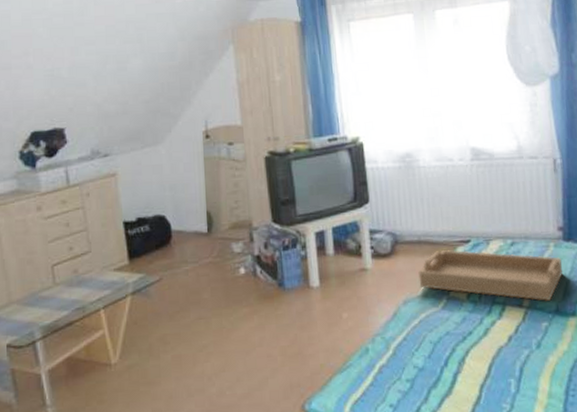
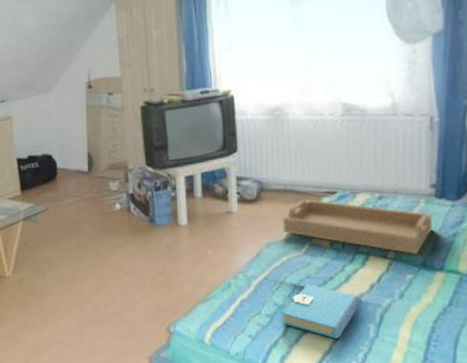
book: none [423,342,501,399] -> present [282,285,362,339]

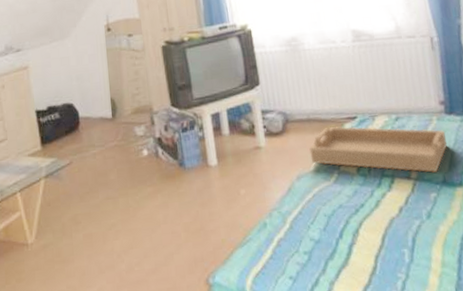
book: present [282,285,362,339] -> none [319,214,394,269]

